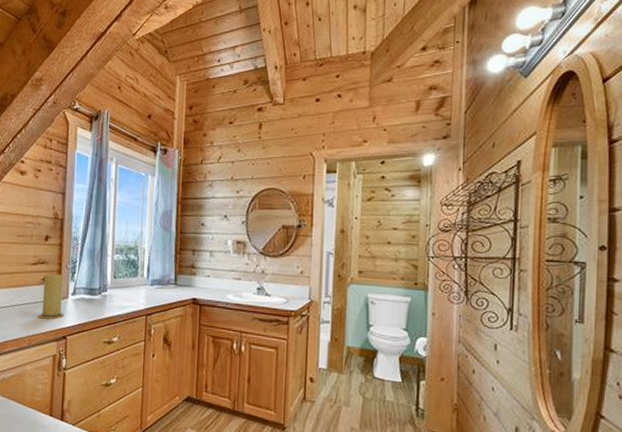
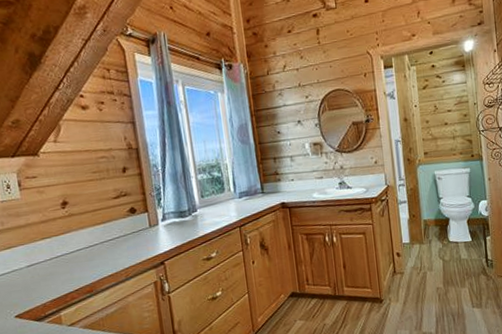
candle: present [38,274,64,319] -> none [129,203,158,250]

